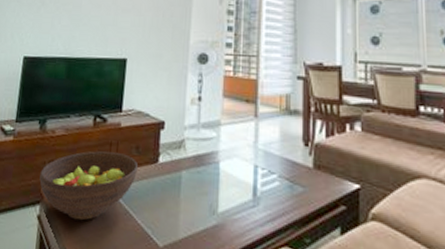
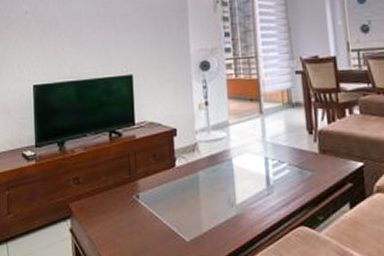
fruit bowl: present [39,151,138,221] -> none [66,163,157,228]

